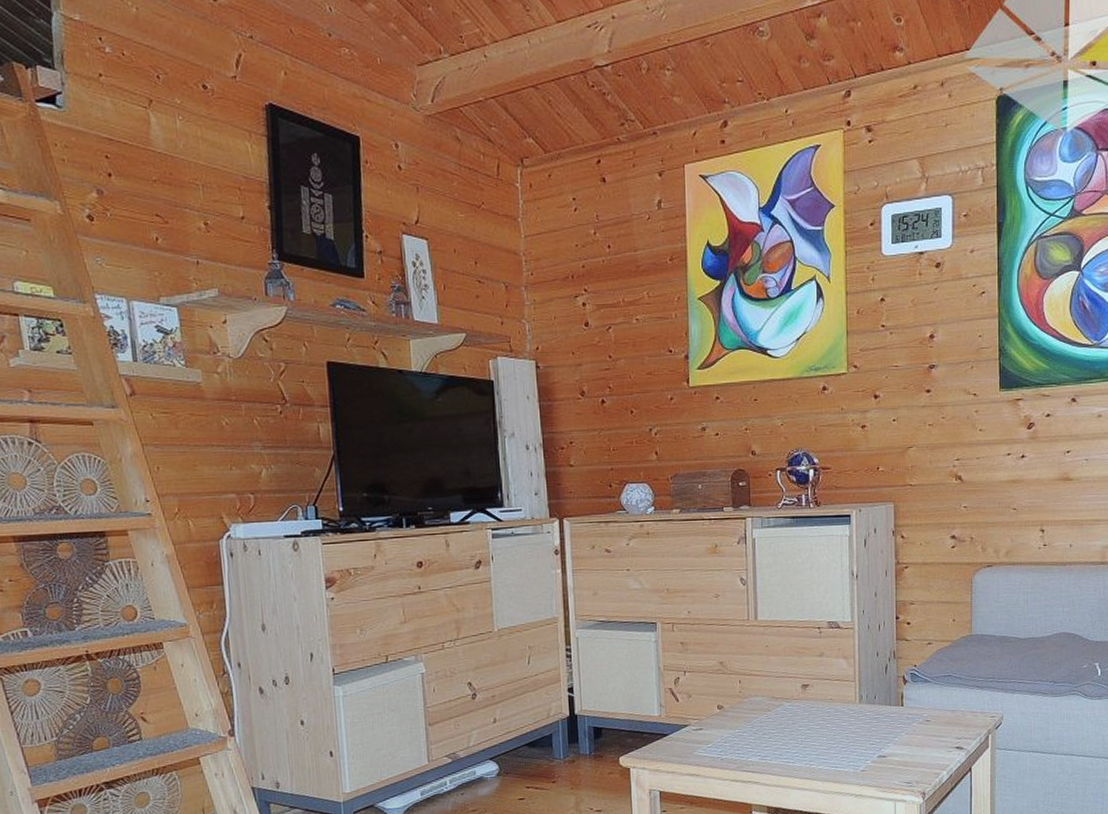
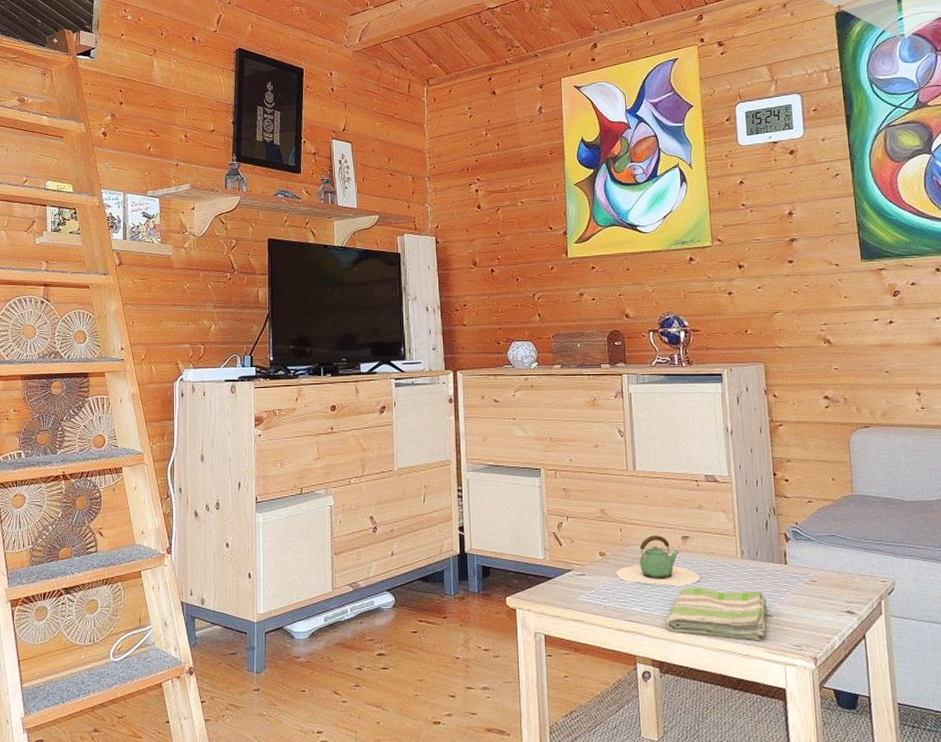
teapot: none [734,685,818,735] -> present [616,535,700,586]
dish towel: none [781,734,881,782] -> present [664,587,767,642]

